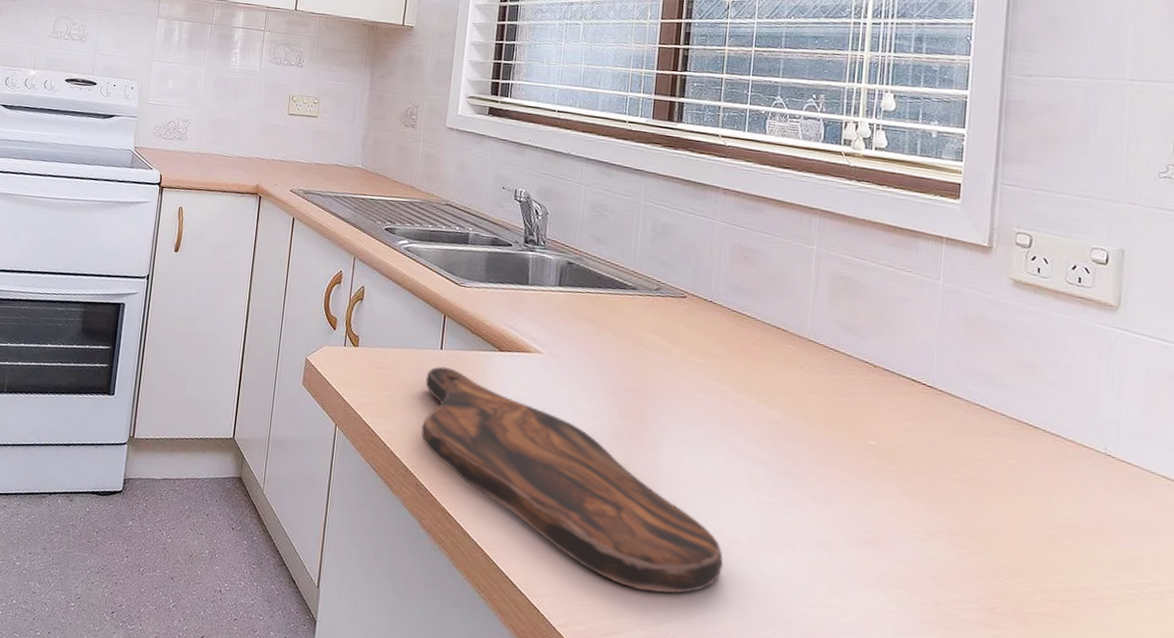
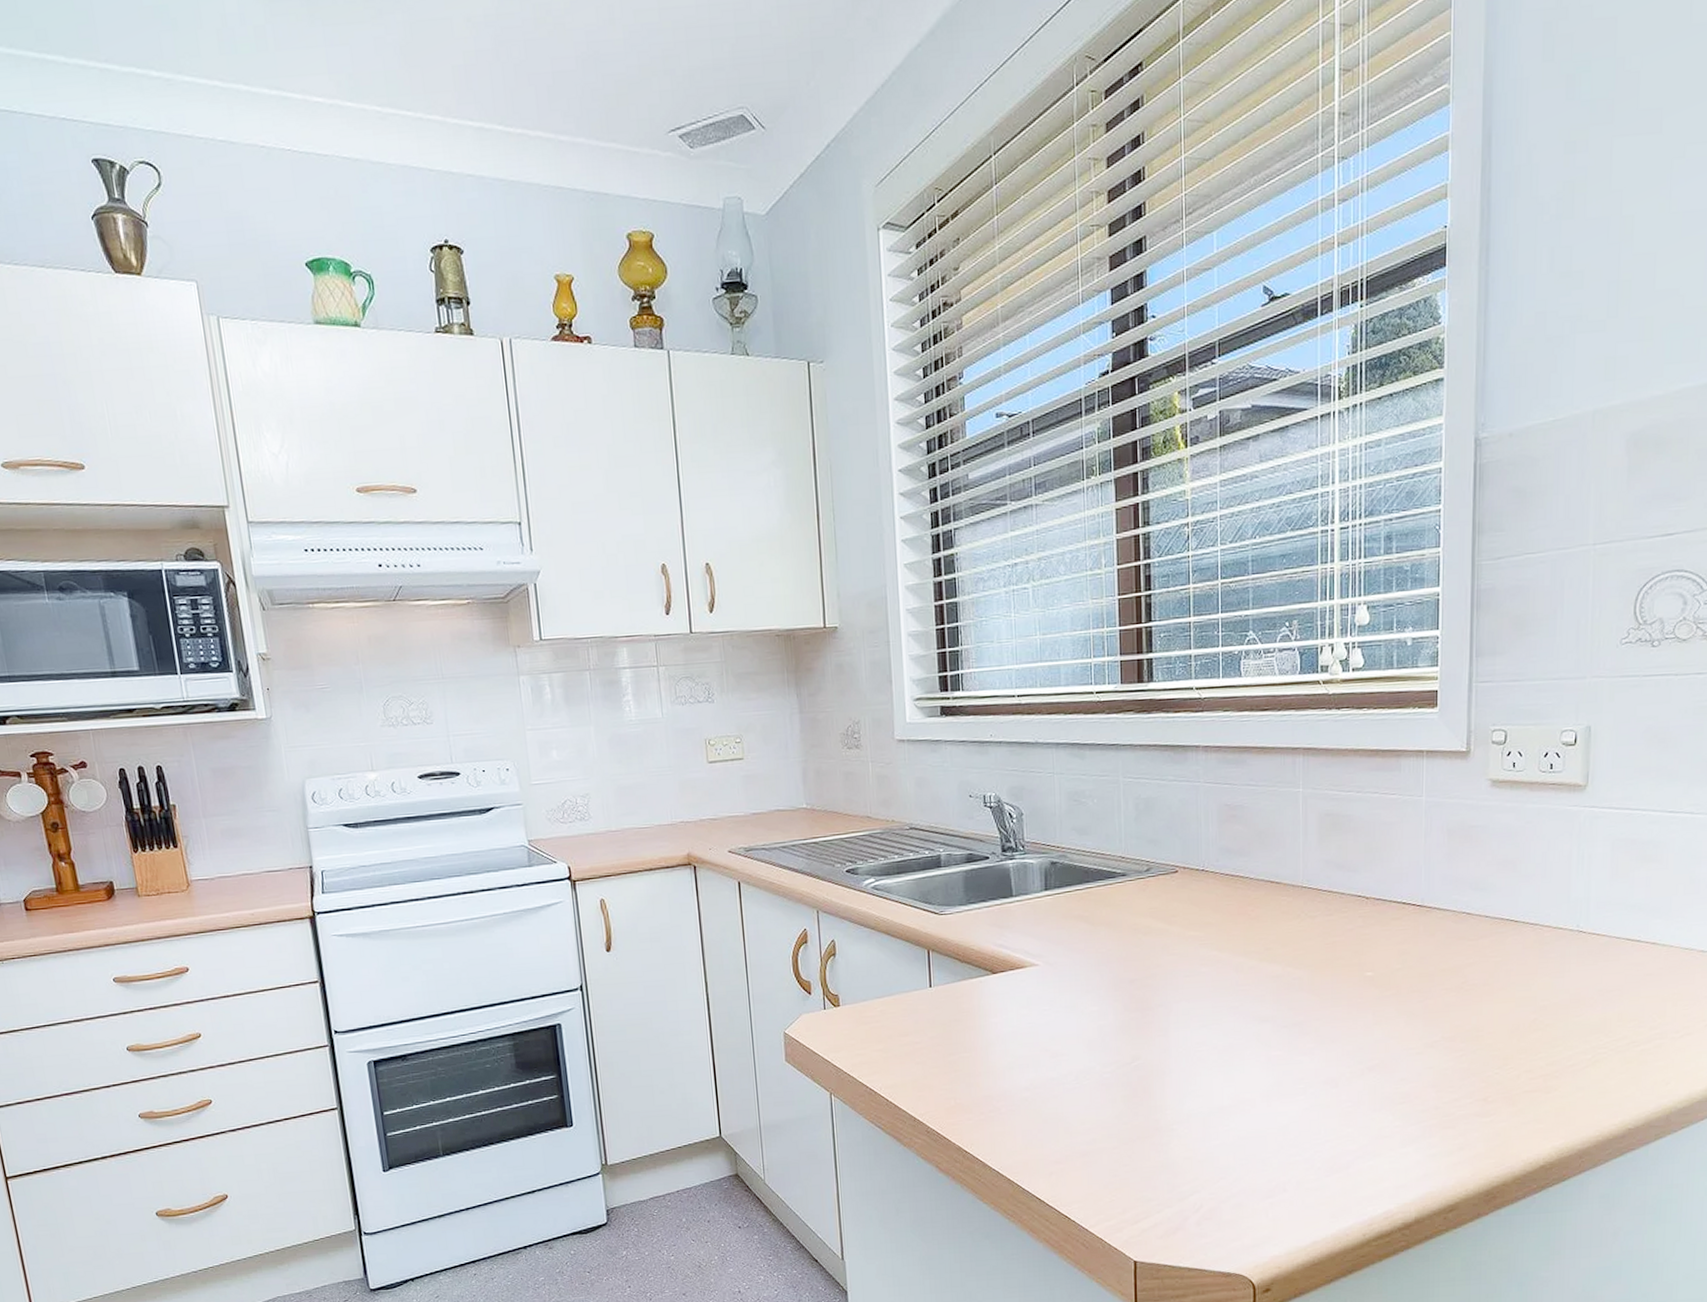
cutting board: present [421,366,724,594] -> none [919,1004,1241,1173]

